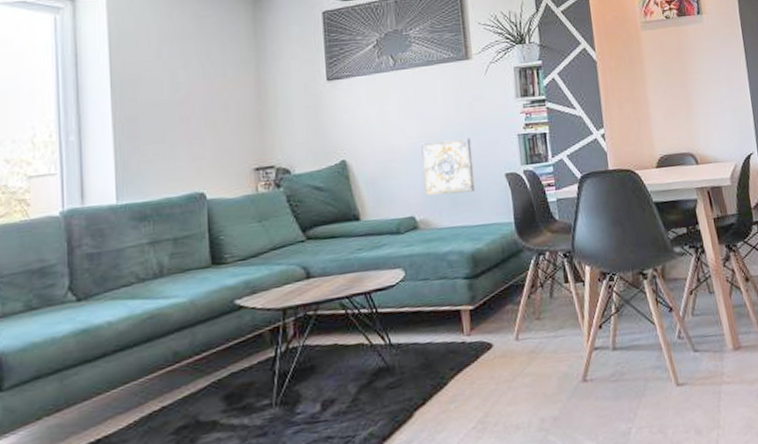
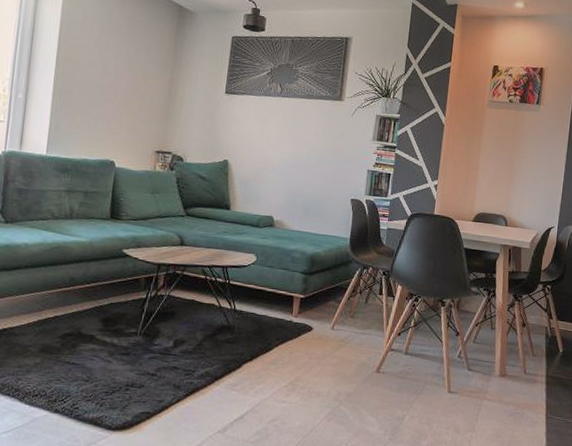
wall art: present [421,138,476,195] -> none [285,160,330,207]

